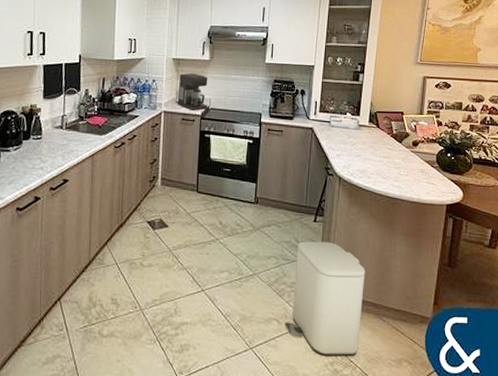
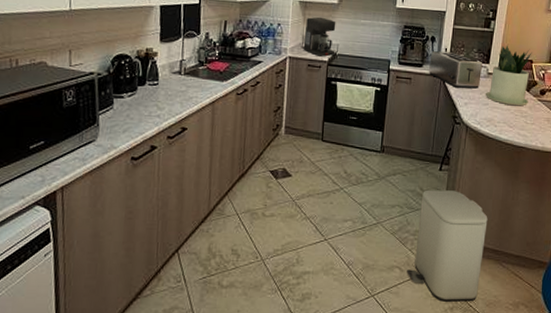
toaster: none [300,103,353,141] -> present [429,50,483,89]
planter: none [356,97,403,158] -> present [485,45,532,106]

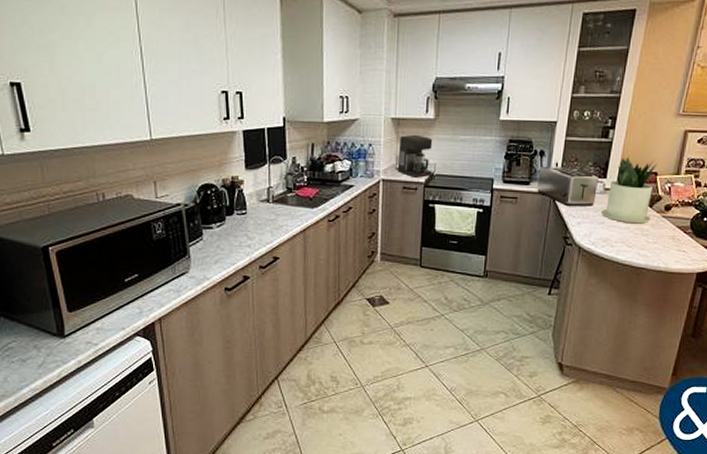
pedal bin: present [407,190,488,302] -> none [512,315,601,427]

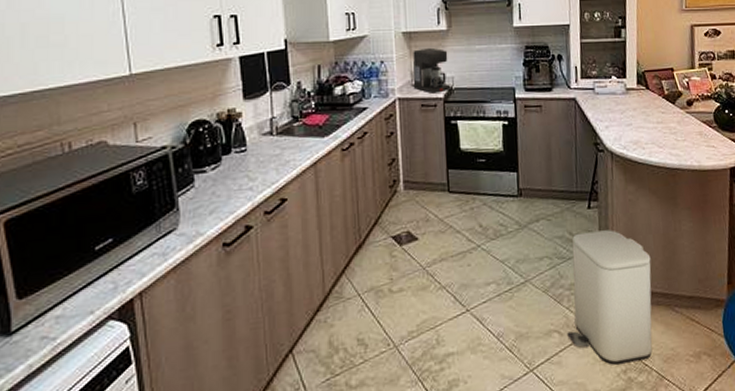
pedal bin: none [512,315,601,427] -> present [567,230,653,365]
toaster: present [537,166,599,206] -> none [559,69,620,110]
planter: present [600,156,657,224] -> none [626,54,676,123]

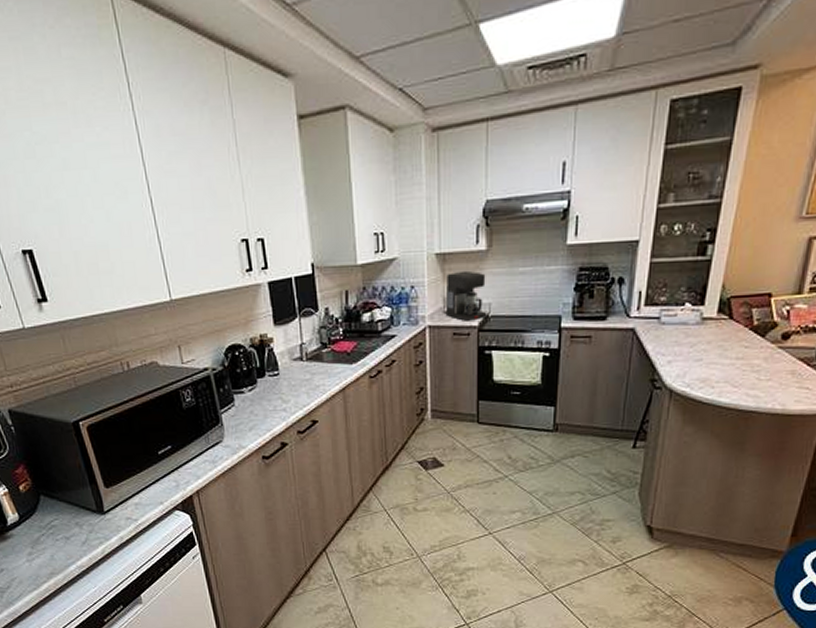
pedal bin: present [567,230,653,365] -> none [592,471,700,597]

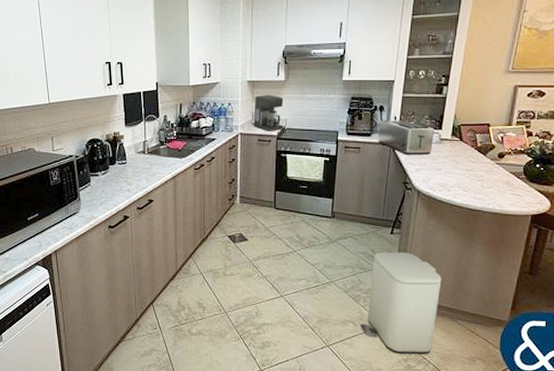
pedal bin: none [592,471,700,597] -> present [360,252,442,355]
toaster: none [616,294,695,342] -> present [378,119,435,155]

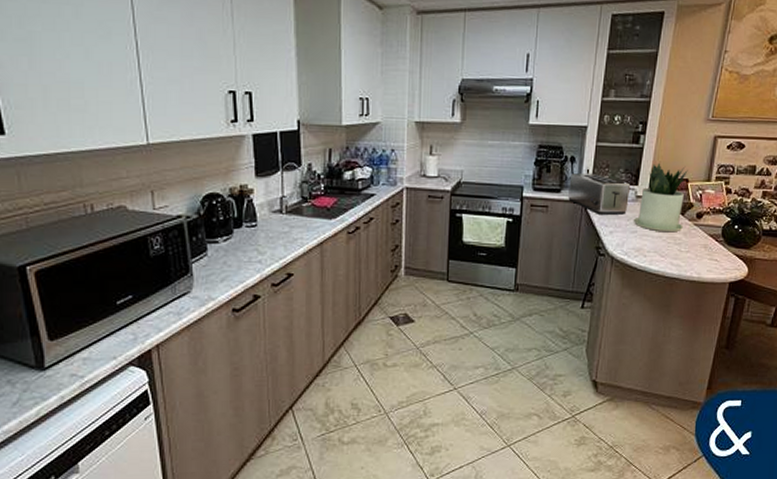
coffee maker: present [253,94,284,131] -> none [422,139,460,185]
pedal bin: present [360,252,442,355] -> none [546,330,636,449]
planter: none [437,110,489,170] -> present [633,162,688,233]

